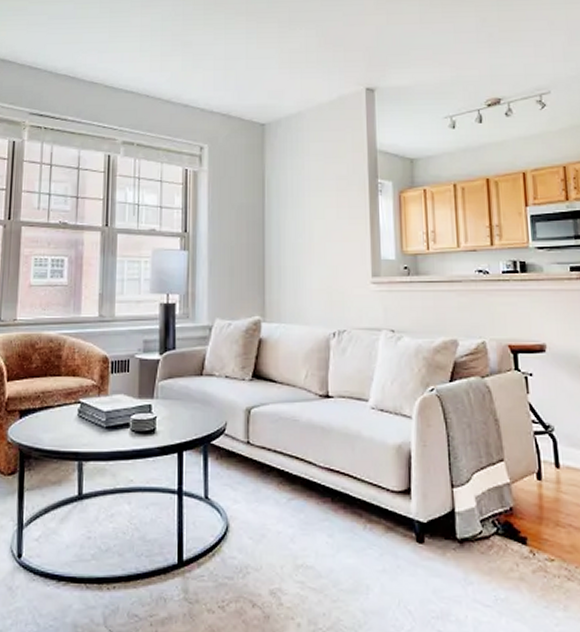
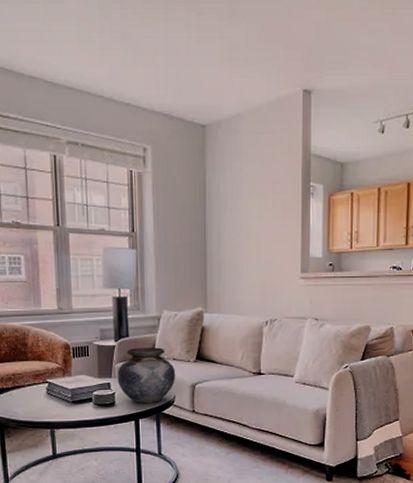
vase: none [160,362,228,431] -> present [117,347,176,403]

